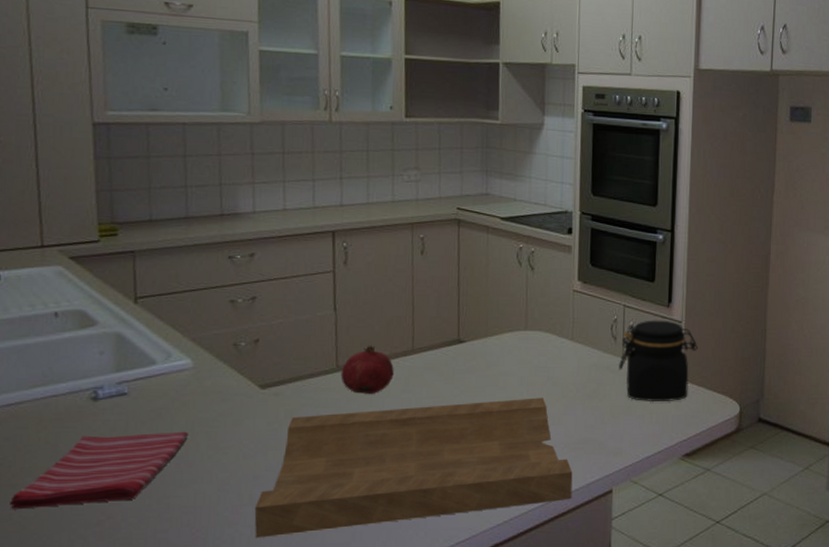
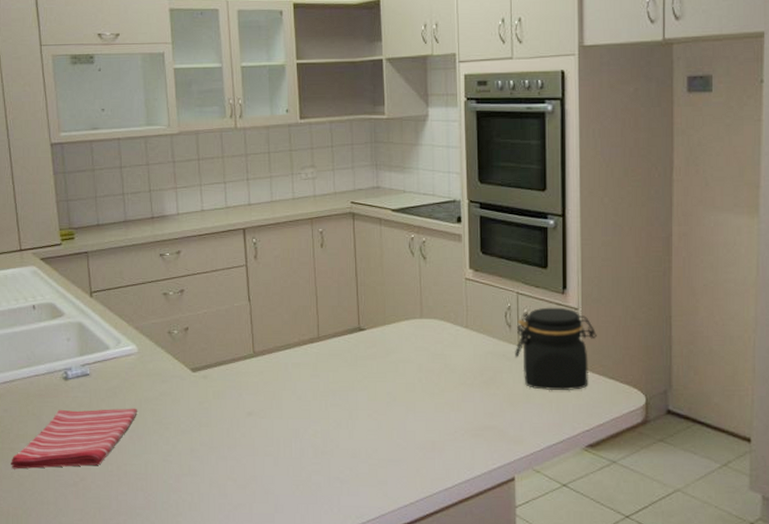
cutting board: present [254,397,573,538] -> none [193,384,475,505]
fruit: present [340,345,394,394] -> none [257,333,303,378]

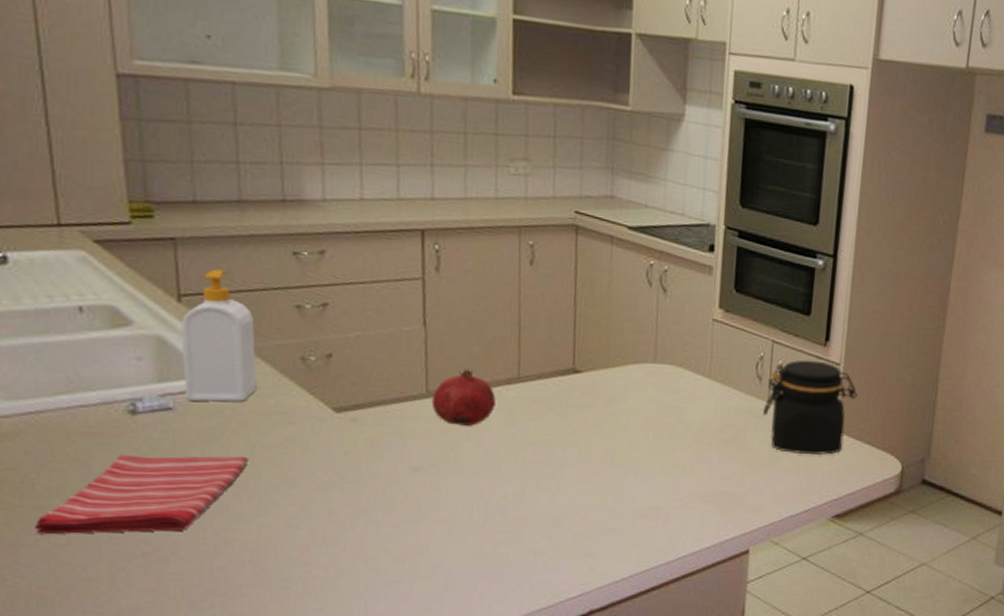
soap bottle: none [93,271,141,368] -> present [181,269,257,402]
fruit: none [257,333,303,378] -> present [431,369,496,426]

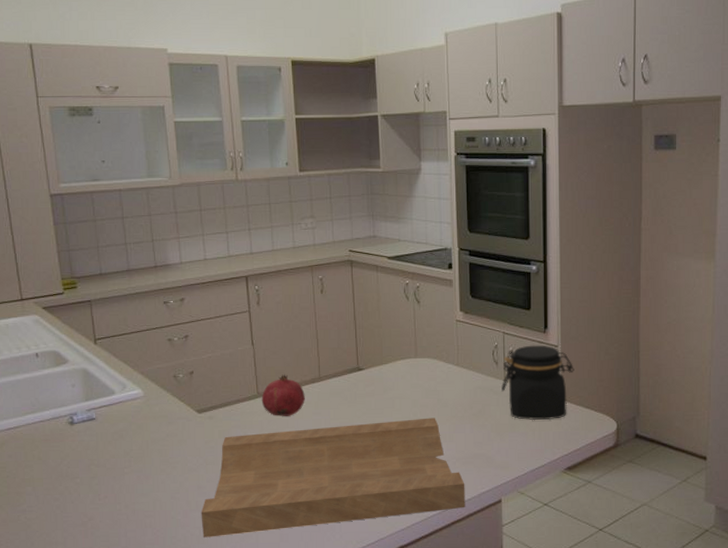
dish towel: present [35,454,248,535] -> none [17,449,144,513]
soap bottle: present [181,269,257,402] -> none [97,319,147,412]
cutting board: none [329,441,704,582] -> present [201,417,465,538]

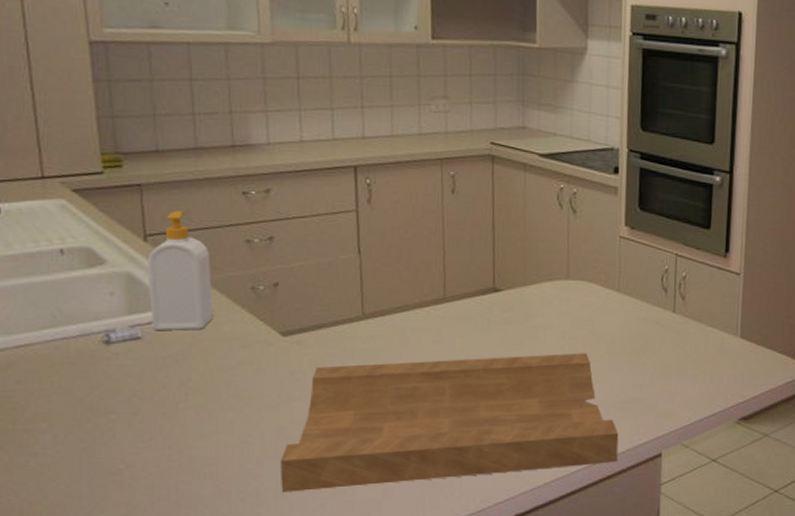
soap bottle: none [97,319,147,412] -> present [147,210,214,330]
fruit: present [261,374,305,416] -> none [367,292,424,344]
jar: present [501,345,574,421] -> none [670,271,758,361]

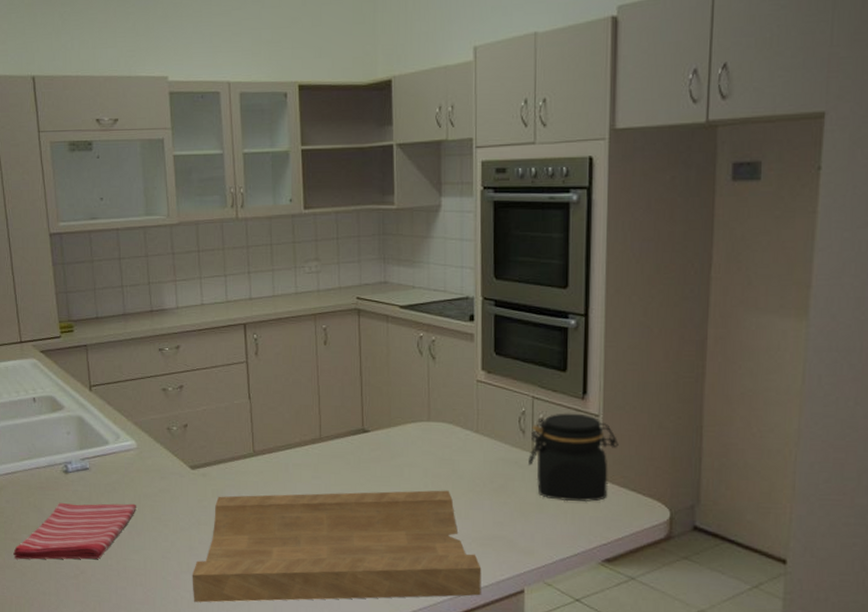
dish towel: none [25,379,207,456] -> present [13,502,136,560]
soap bottle: present [147,210,214,330] -> none [92,365,140,463]
jar: none [670,271,758,361] -> present [528,413,619,502]

